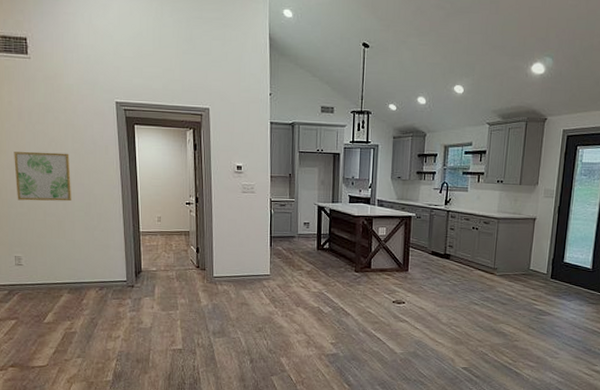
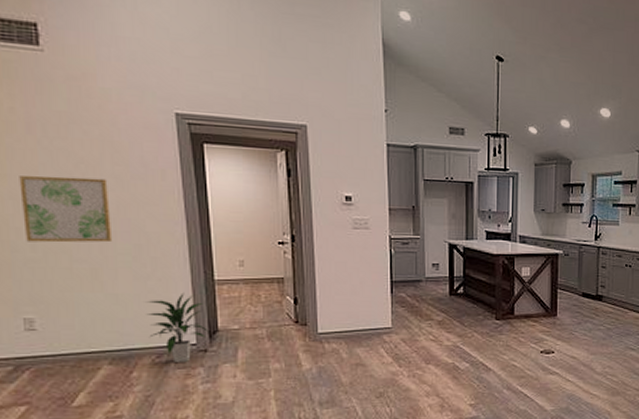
indoor plant: none [93,241,136,295] -> present [146,292,210,364]

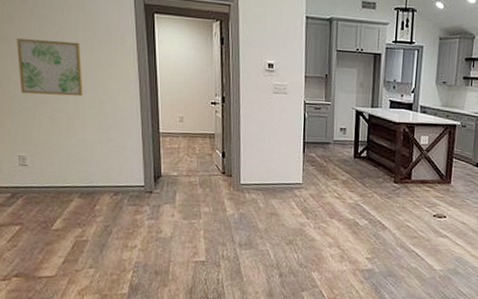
indoor plant: present [146,292,210,364] -> none [107,142,155,201]

